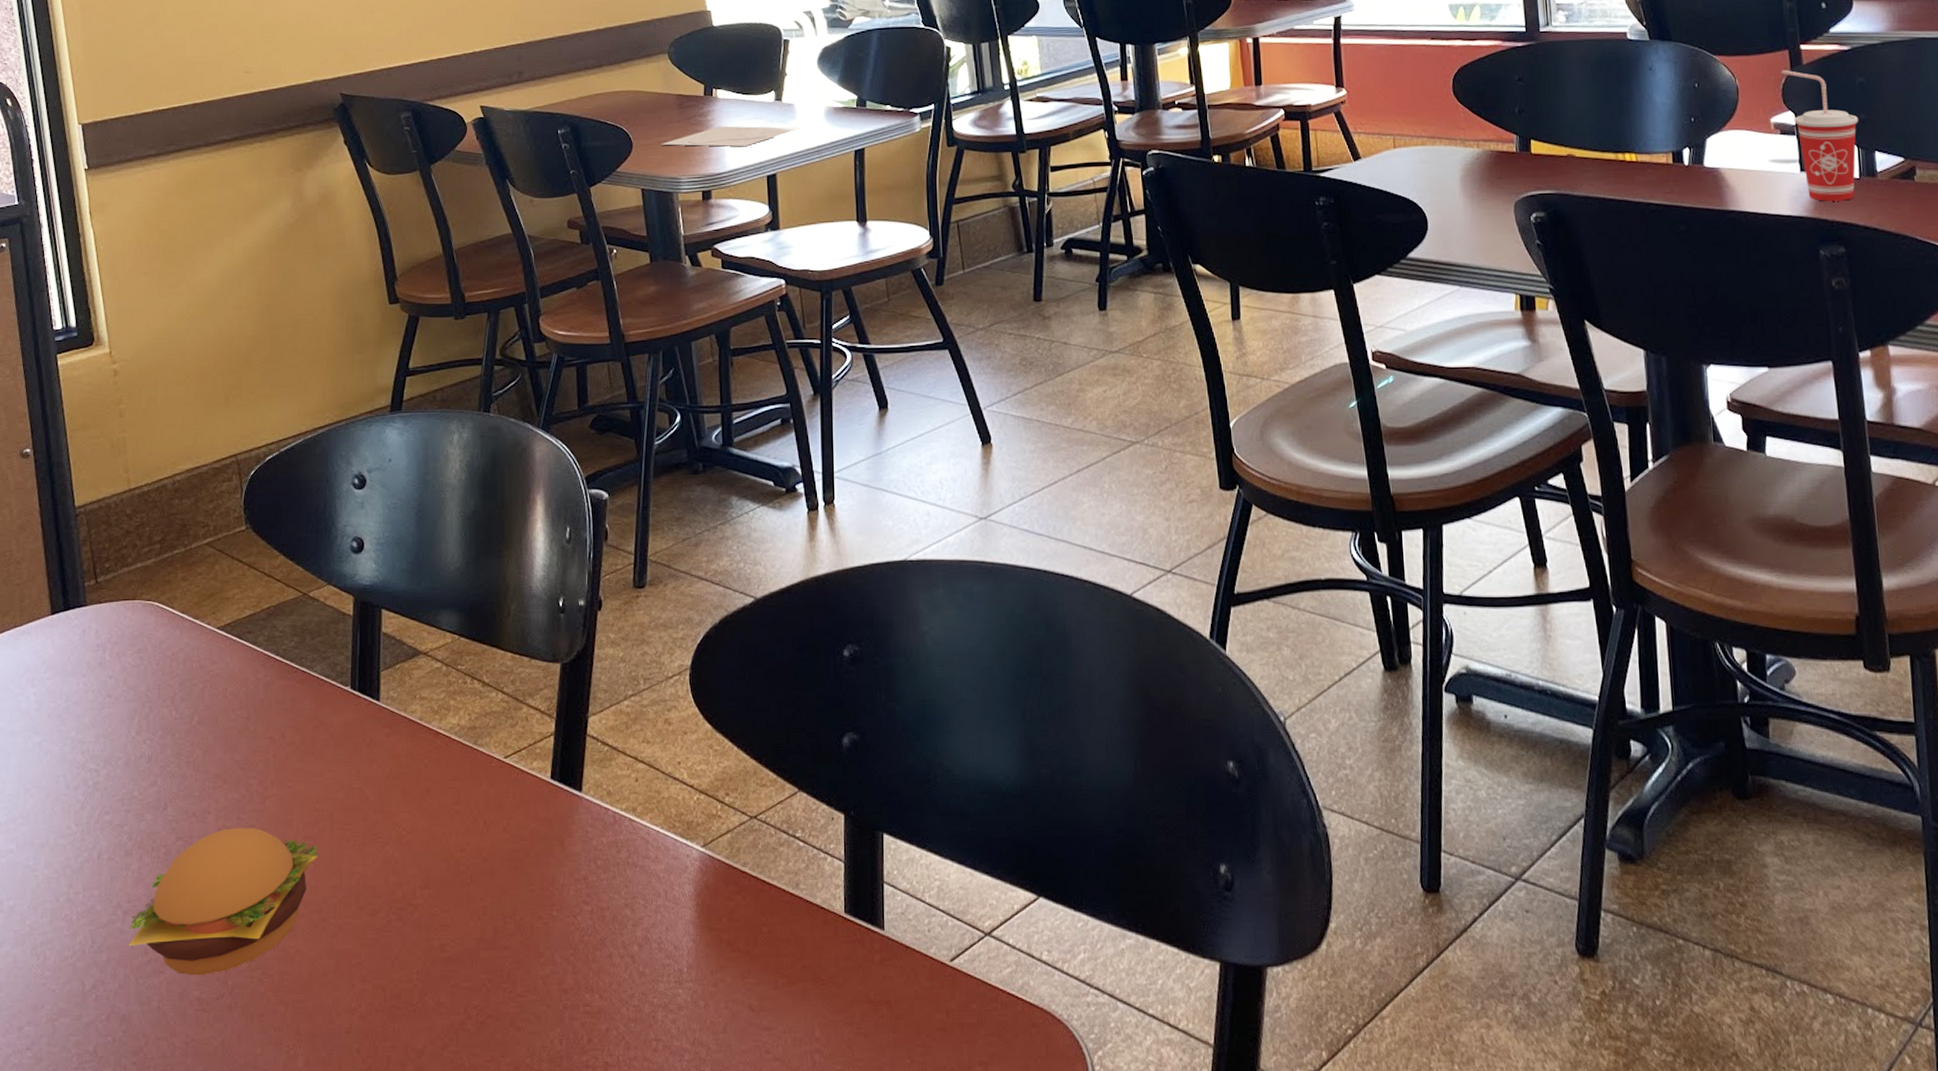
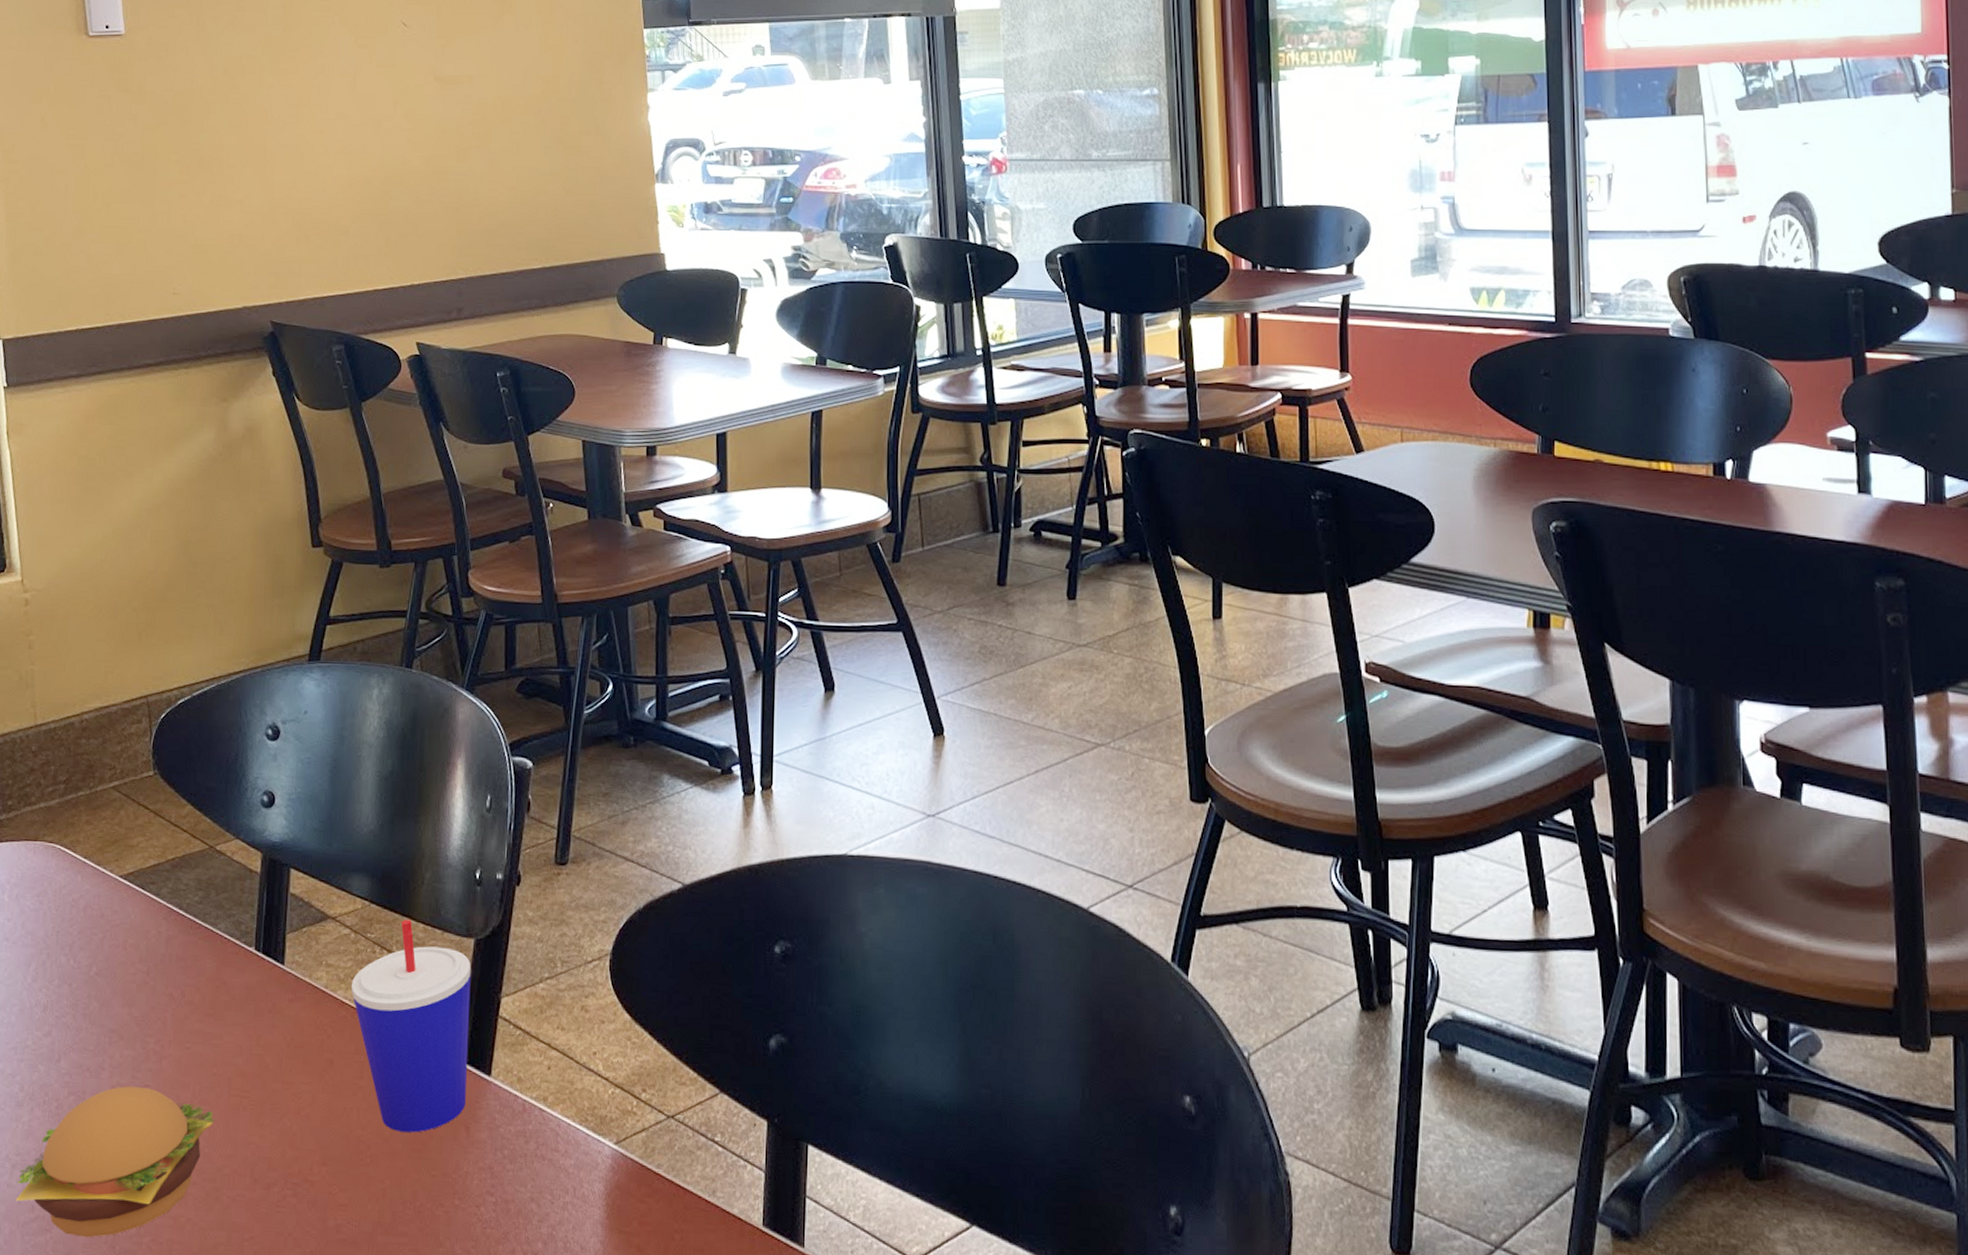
beverage cup: none [445,649,559,851] -> present [351,919,472,1133]
napkin: present [661,125,801,147] -> none [605,377,755,402]
beverage cup: present [1781,69,1858,201] -> none [1842,379,1927,529]

